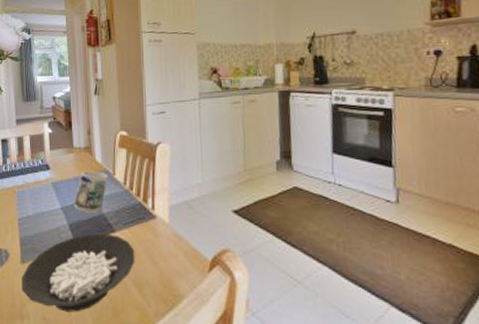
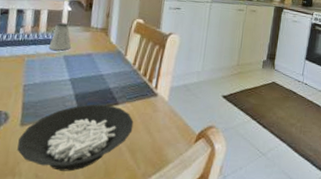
saltshaker: none [36,147,57,178] -> present [48,22,71,51]
mug: present [74,170,108,213] -> none [82,48,120,87]

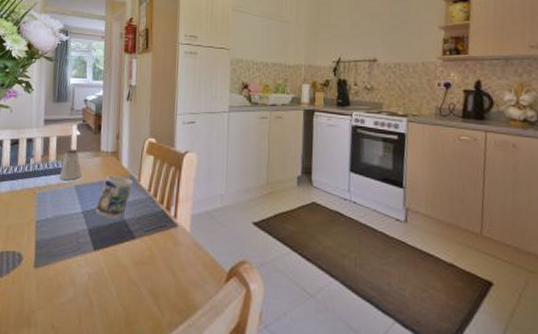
cereal bowl: present [17,104,134,172] -> none [32,239,154,321]
mug: none [82,48,120,87] -> present [95,175,133,218]

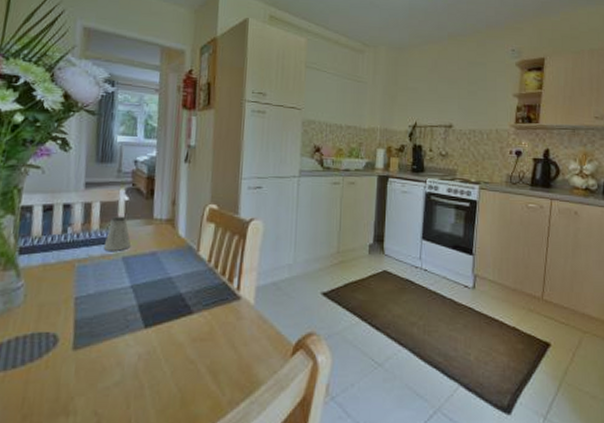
mug: present [95,175,133,218] -> none [147,245,191,292]

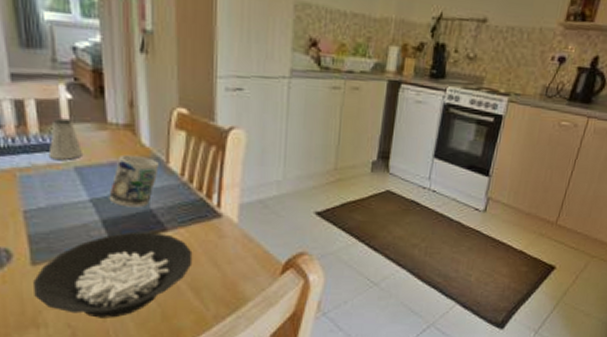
cereal bowl: none [70,315,214,405] -> present [33,231,193,318]
mug: none [147,245,191,292] -> present [109,154,159,208]

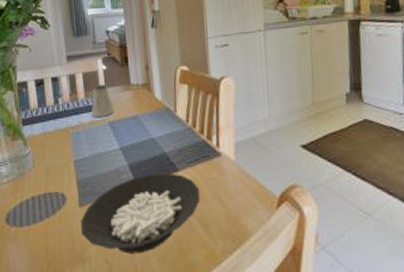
mug: present [109,154,159,208] -> none [133,108,169,152]

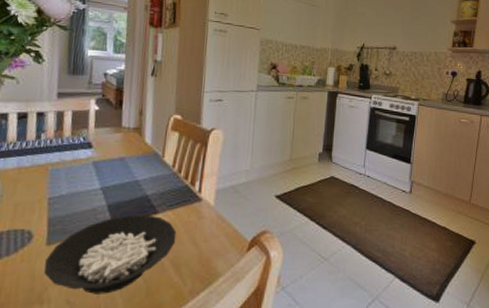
saltshaker: present [91,84,114,117] -> none [74,124,101,156]

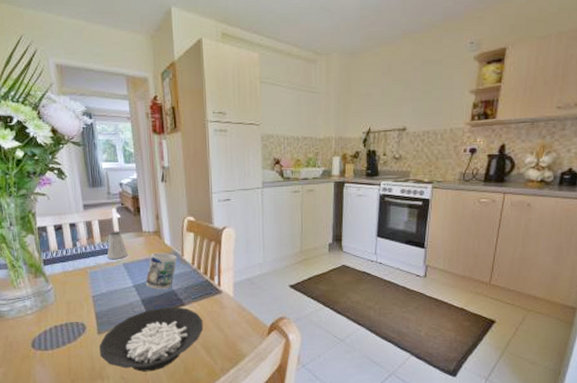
saltshaker: none [74,124,101,156] -> present [107,231,128,259]
mug: none [115,151,157,194] -> present [145,252,177,290]

